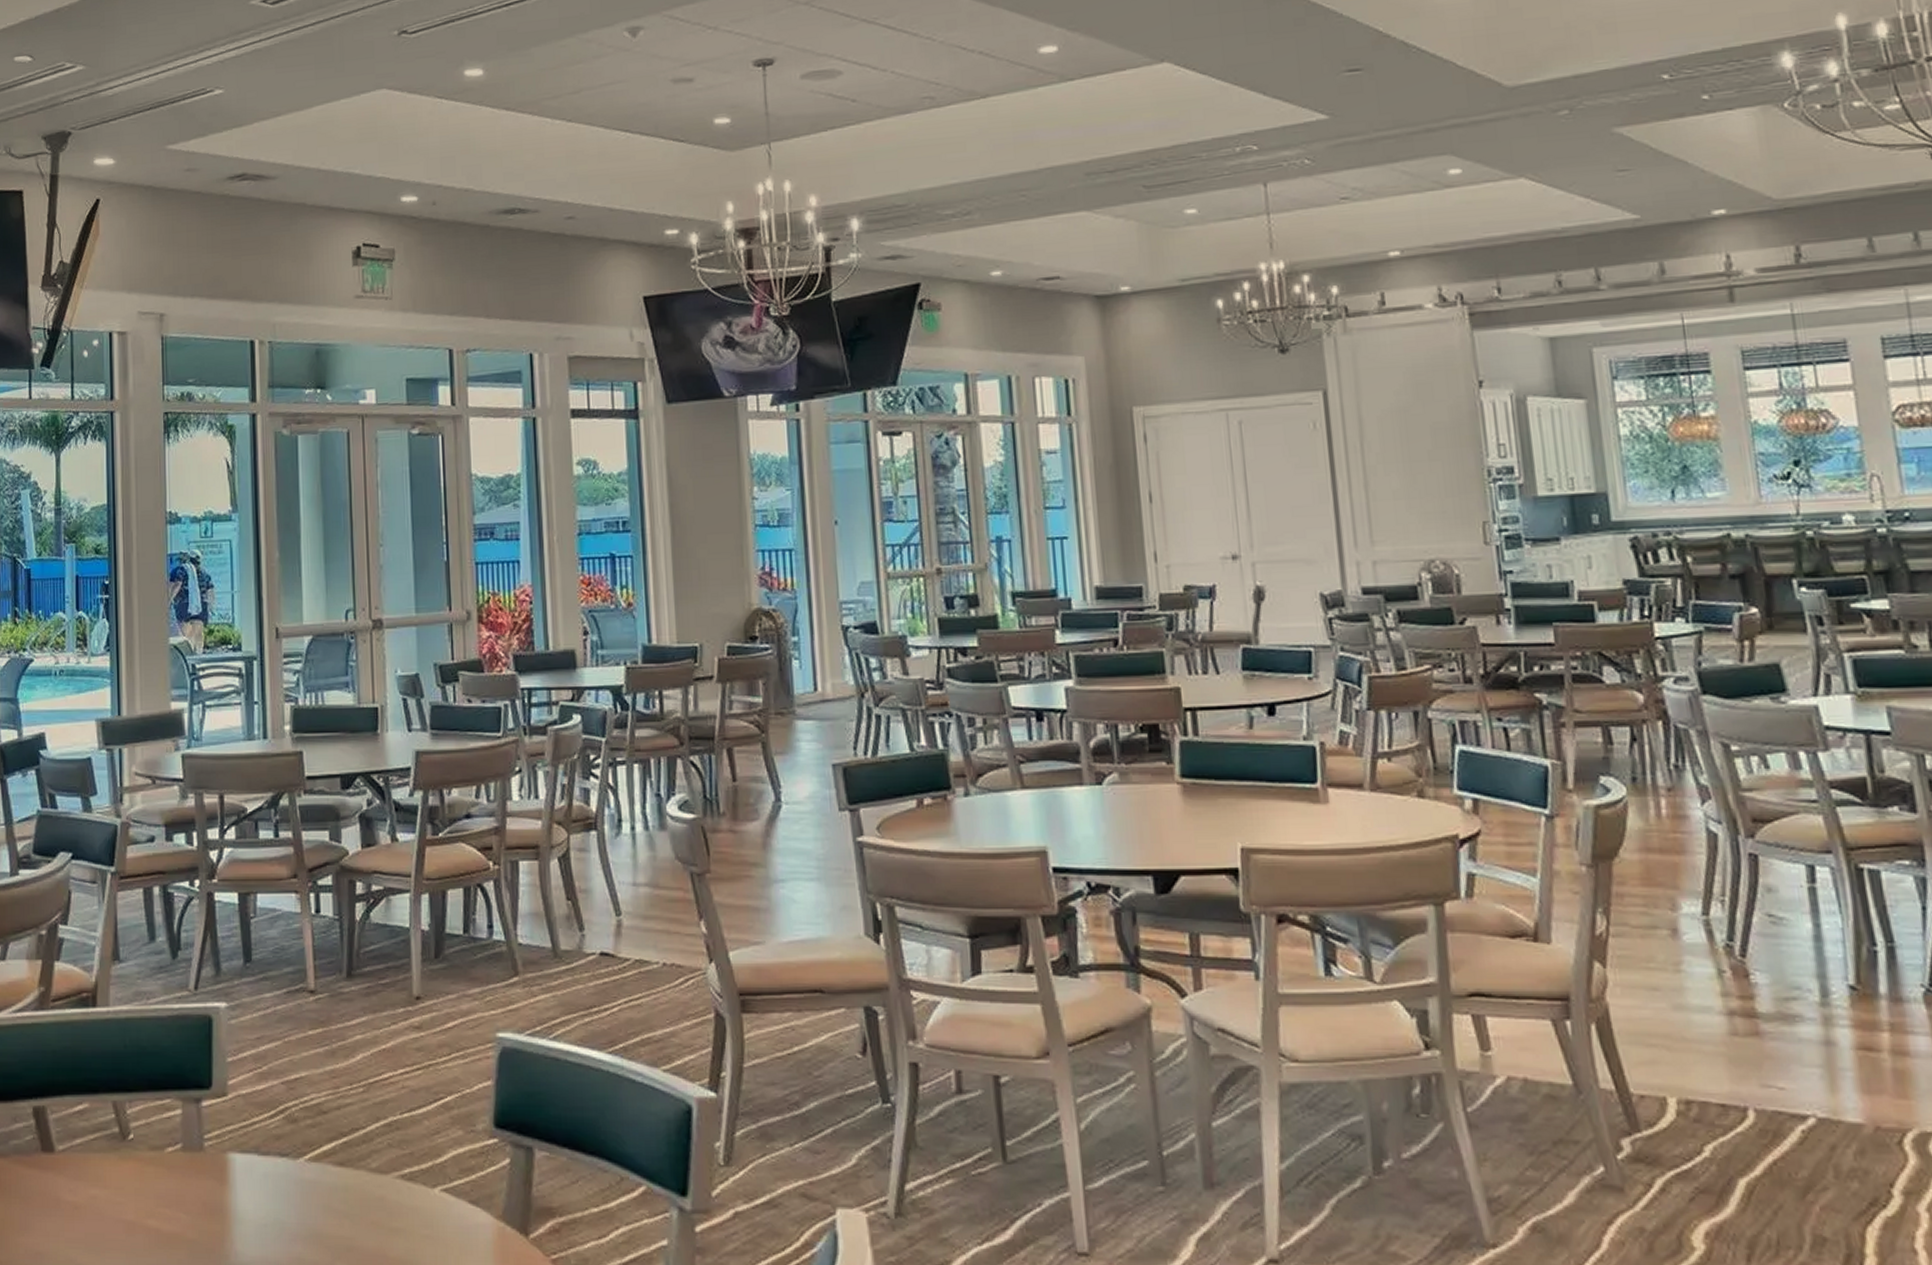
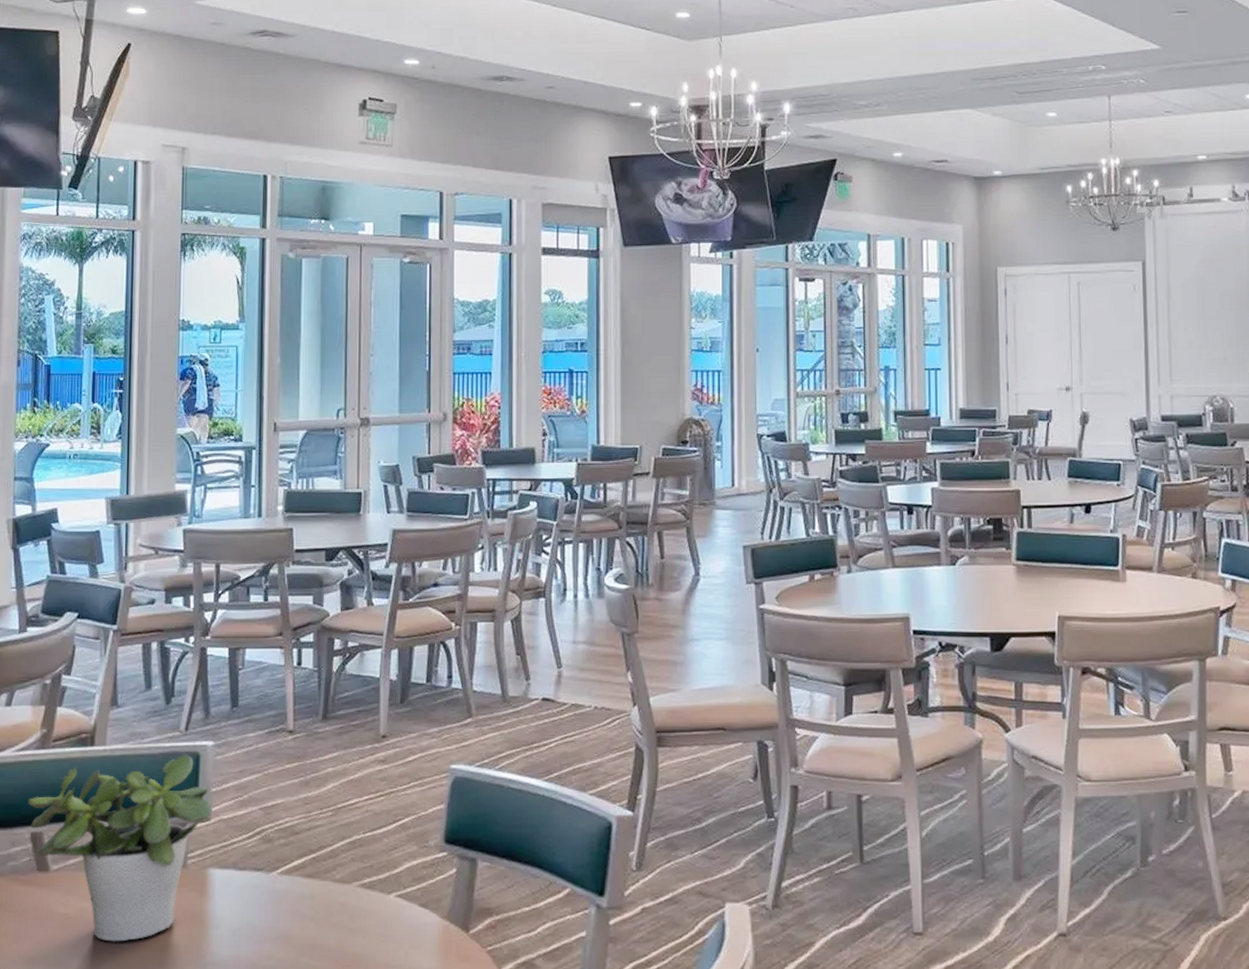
potted plant: none [28,1017,229,1237] -> present [28,754,213,942]

